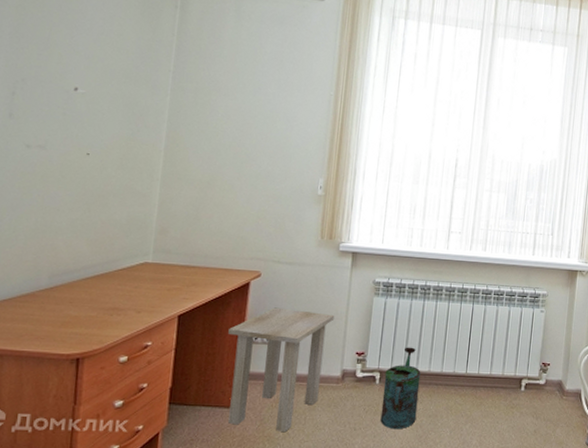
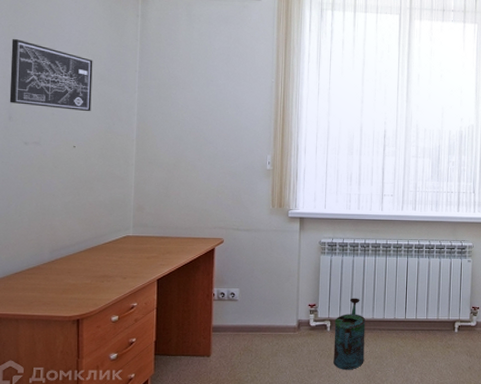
wall art: none [11,22,118,115] -> present [9,39,93,112]
side table: present [228,307,335,433] -> none [200,269,288,376]

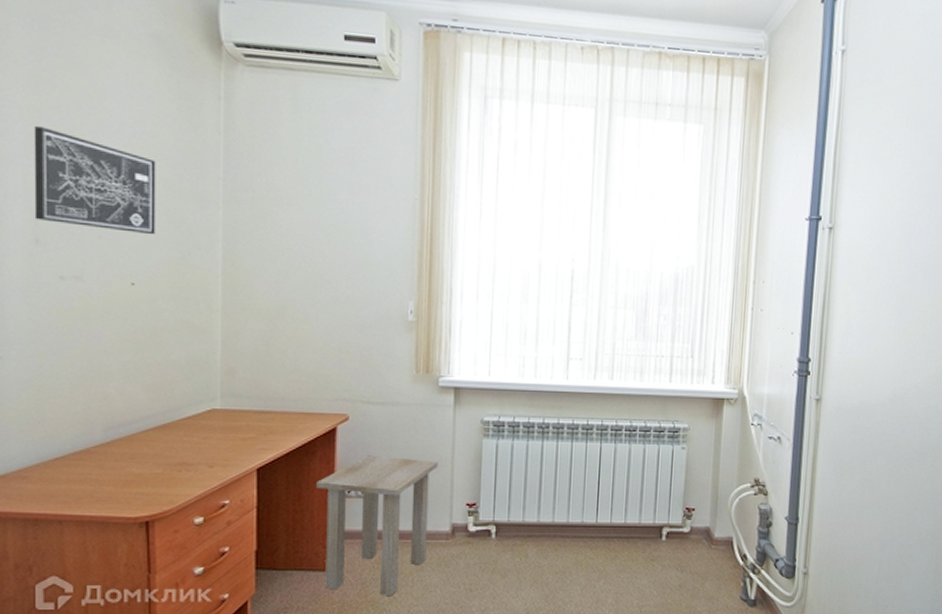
side table: none [200,269,288,376] -> present [316,455,439,597]
watering can: present [333,298,366,370] -> none [499,495,544,589]

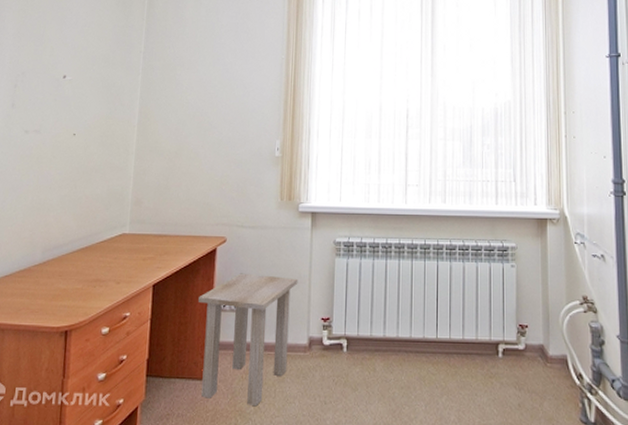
wall art: present [33,126,156,235] -> none [13,23,98,97]

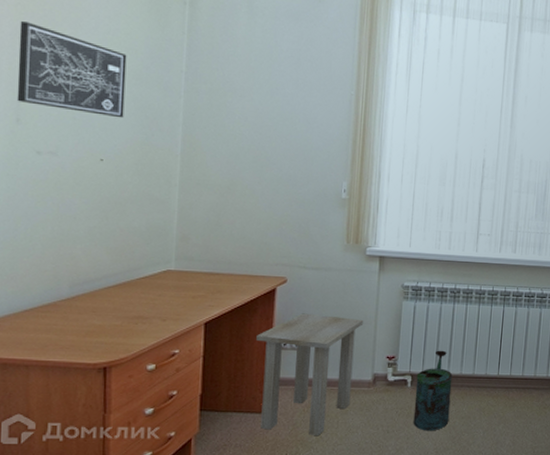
wall art: none [13,23,98,97] -> present [17,21,127,118]
watering can: none [350,310,389,403] -> present [413,350,453,431]

